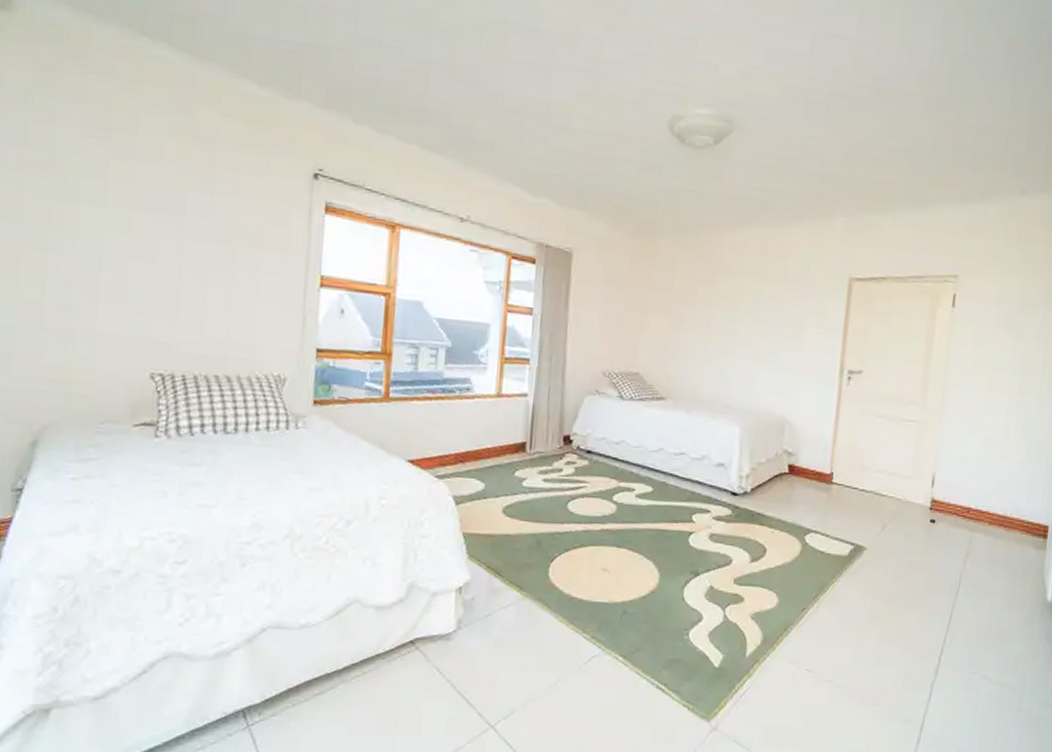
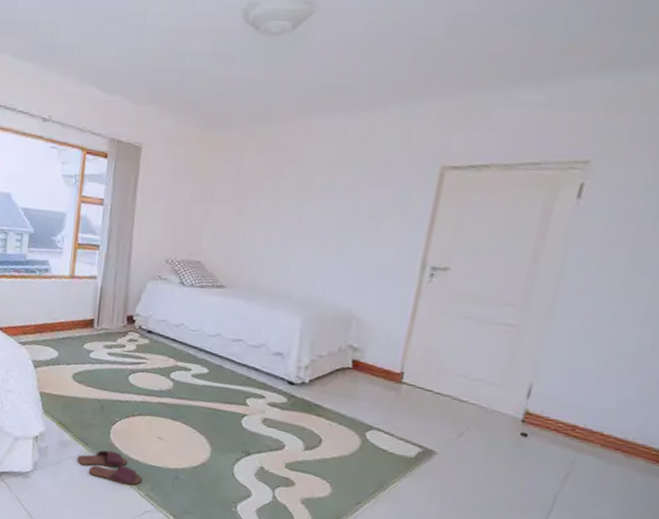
slippers: none [511,592,587,629] -> present [77,450,142,485]

